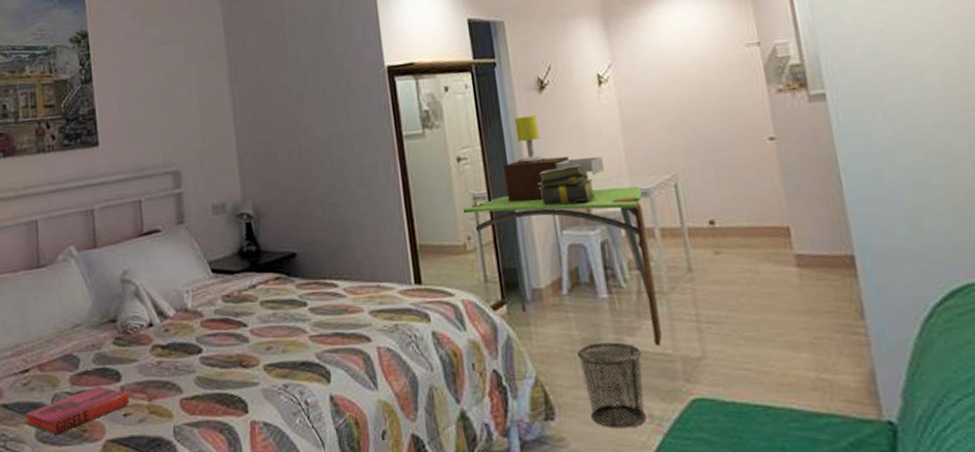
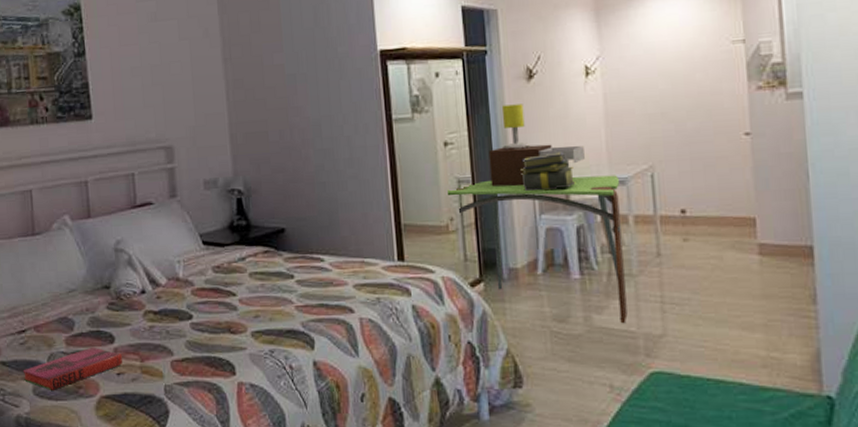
waste bin: present [577,342,646,429] -> none [548,319,607,397]

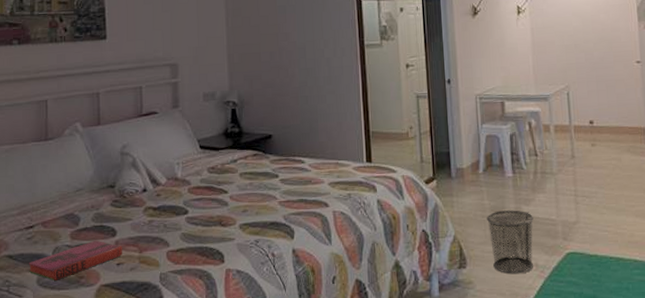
desk: present [448,175,628,324] -> none [408,93,549,213]
table lamp: present [488,104,585,187] -> none [441,35,517,102]
stack of books: present [521,152,576,191] -> none [467,74,510,105]
waste bin: none [548,319,607,397] -> present [487,210,533,275]

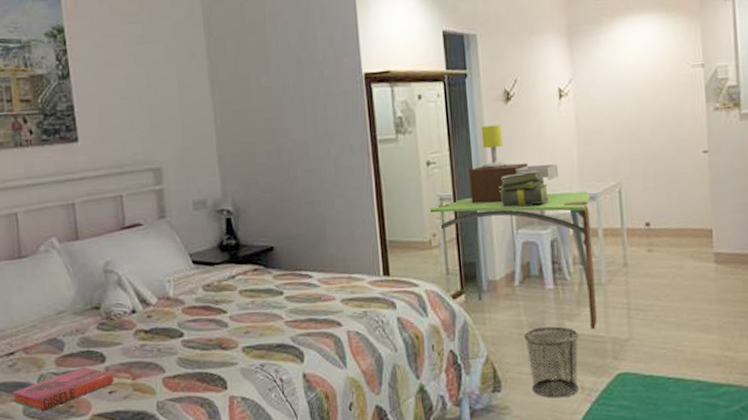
desk: none [408,93,549,213] -> present [430,191,597,330]
table lamp: none [441,35,517,102] -> present [469,125,558,204]
stack of books: none [467,74,510,105] -> present [499,170,550,207]

